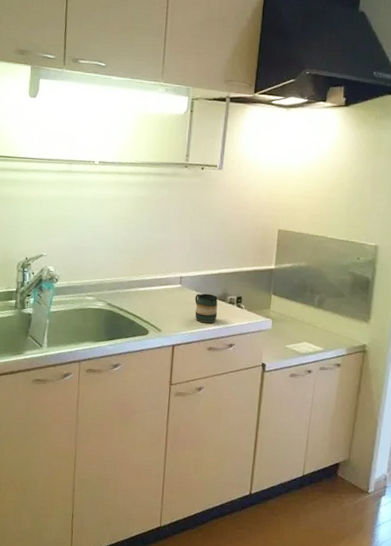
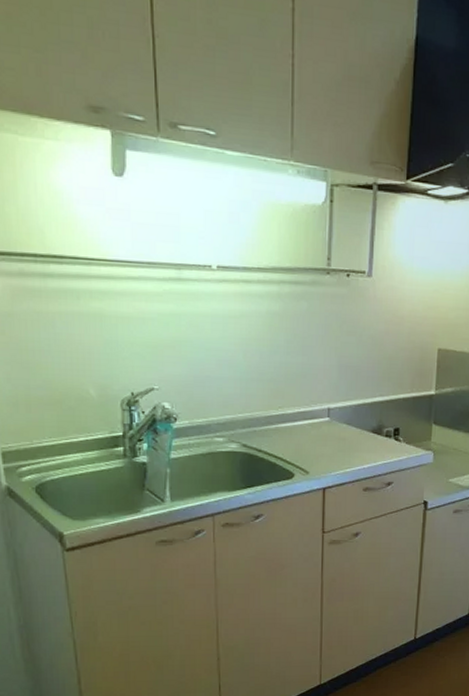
mug: present [194,293,218,324] -> none [346,426,373,461]

